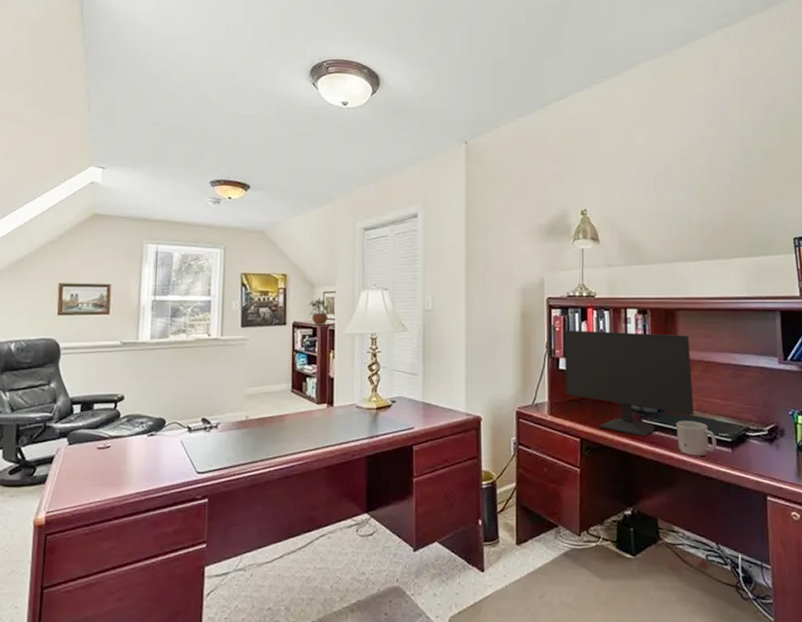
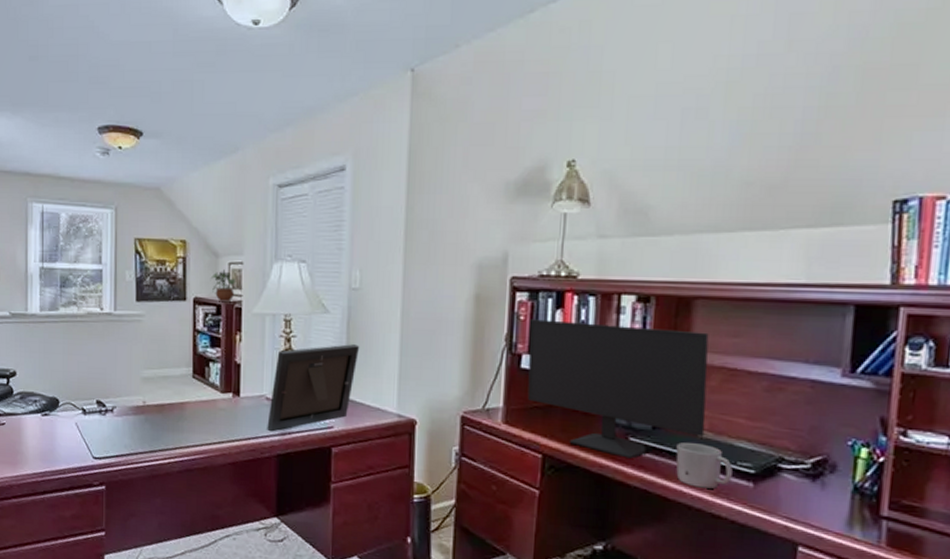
picture frame: none [357,356,433,436] -> present [267,344,359,432]

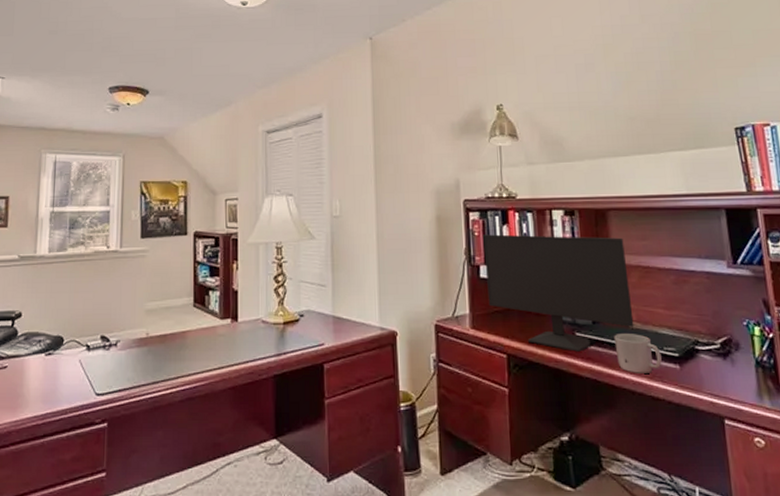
potted plant: present [210,269,237,303] -> none [209,205,233,235]
picture frame: present [267,344,359,432] -> none [264,266,343,353]

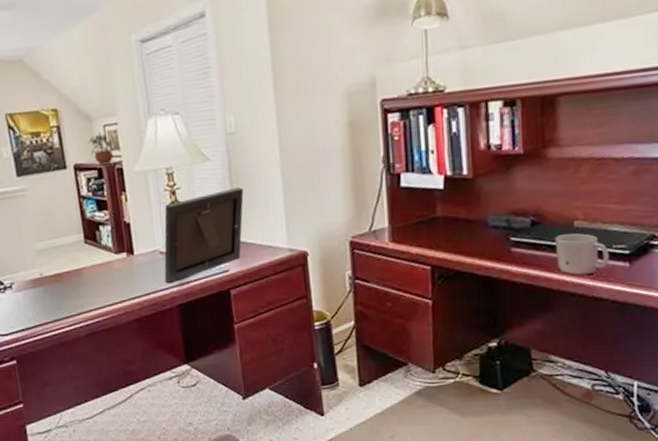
potted plant: none [209,205,233,235] -> present [87,132,115,166]
picture frame: none [264,266,343,353] -> present [164,187,244,284]
computer monitor: present [483,234,634,352] -> none [404,127,580,258]

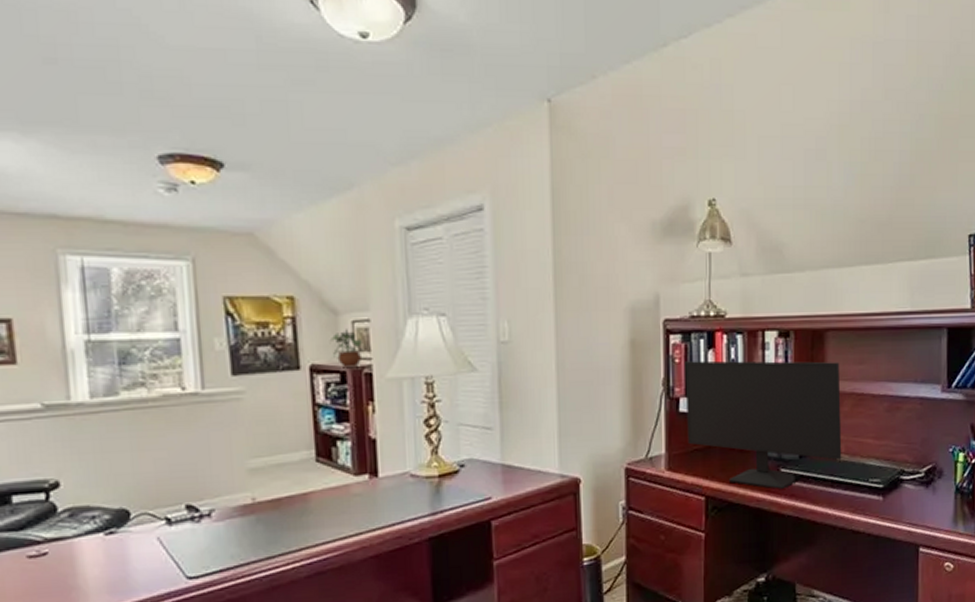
picture frame: present [164,187,244,284] -> none [414,404,513,513]
computer monitor: none [404,127,580,258] -> present [685,360,842,489]
mug: present [555,233,609,276] -> none [820,466,866,509]

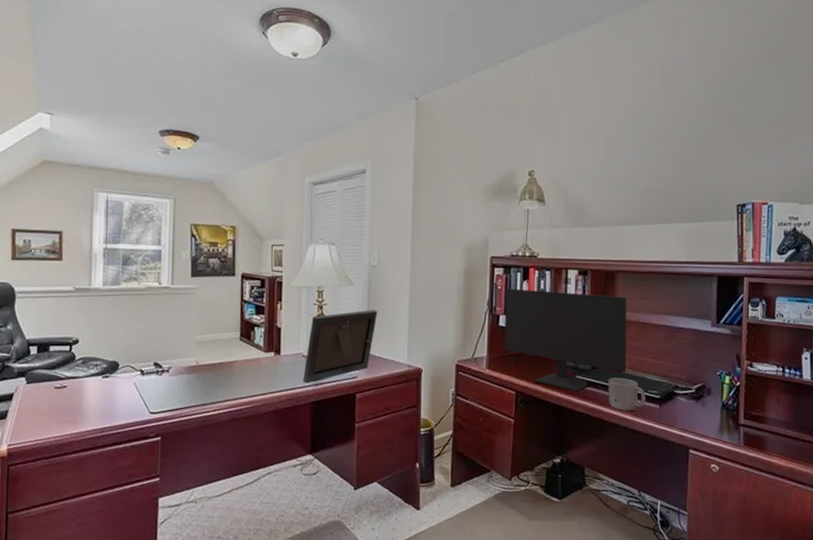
potted plant: present [329,329,364,369] -> none [256,250,278,277]
picture frame: none [414,404,513,513] -> present [303,310,377,383]
mug: none [820,466,866,509] -> present [608,377,646,412]

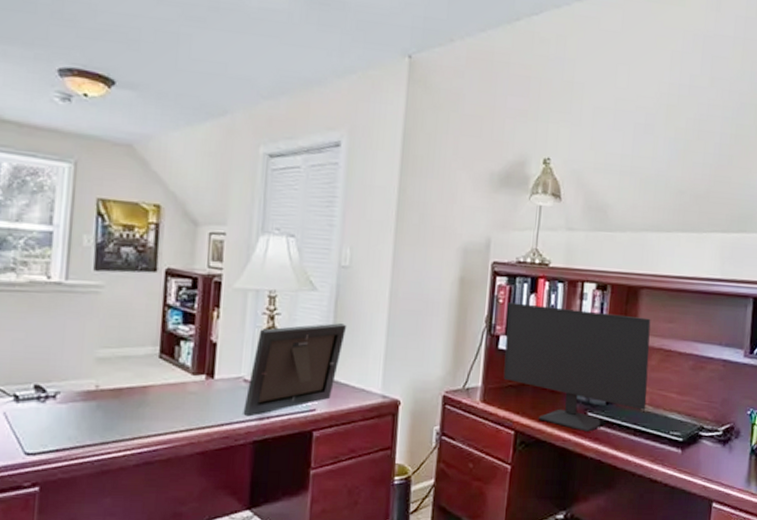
mug: present [608,377,646,412] -> none [624,415,667,457]

